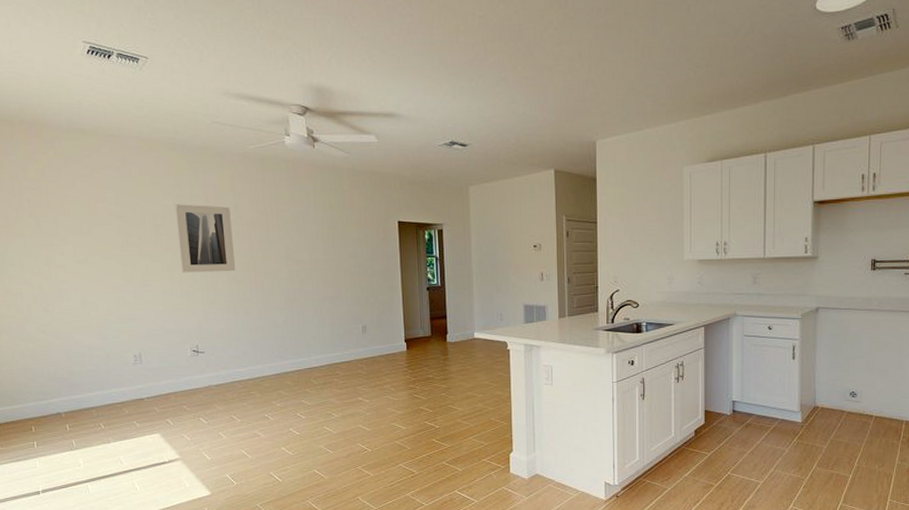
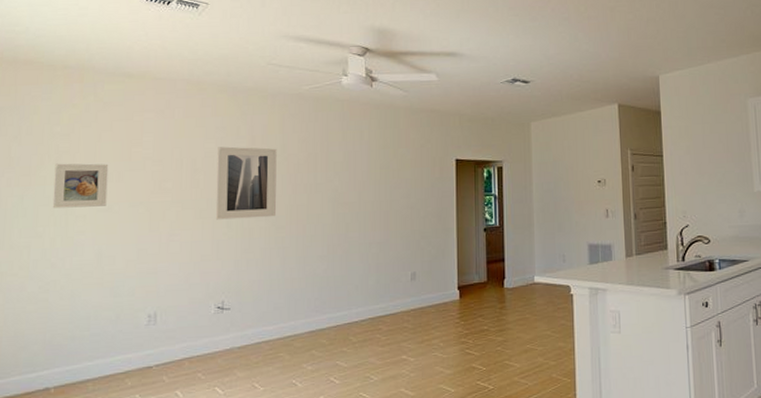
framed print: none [30,216,82,259] -> present [52,163,109,209]

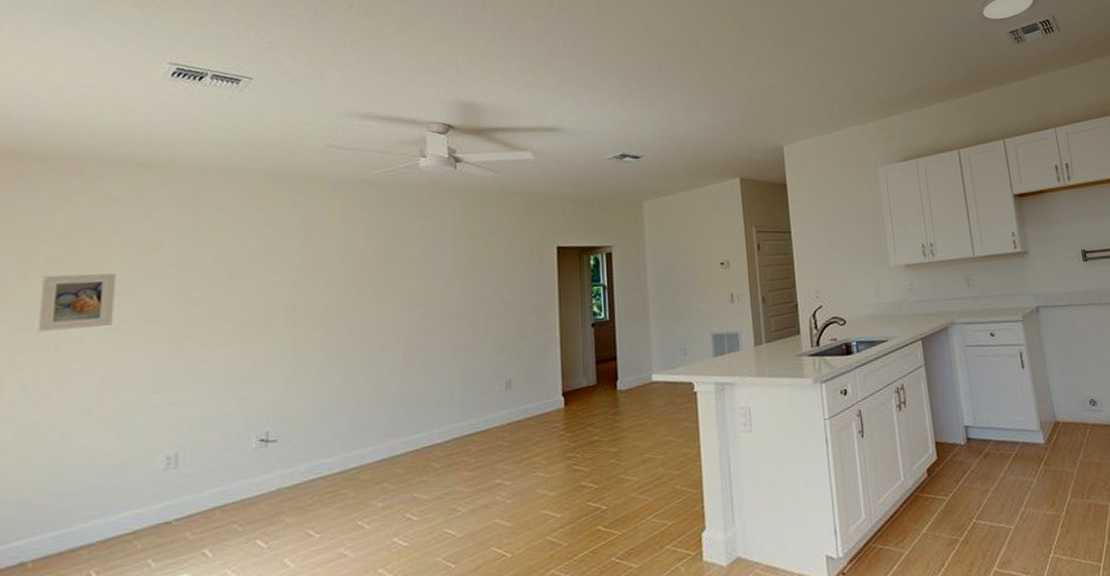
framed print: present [215,146,277,220] -> none [258,244,338,333]

